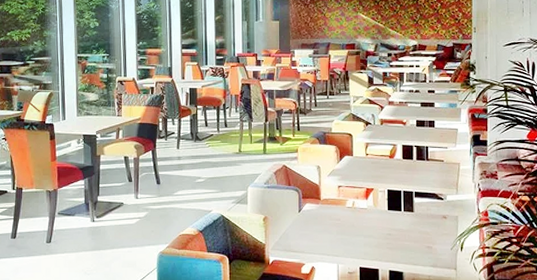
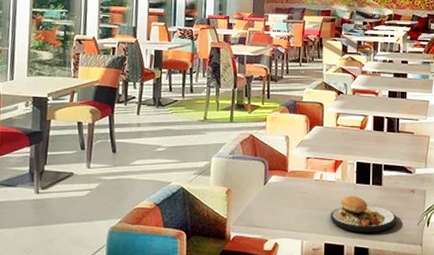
plate: none [364,214,429,257] -> present [330,187,396,232]

